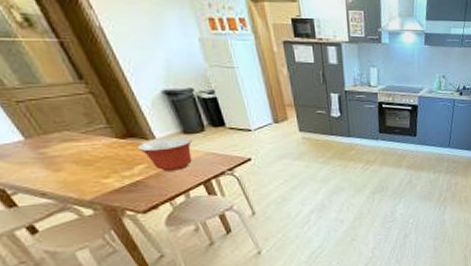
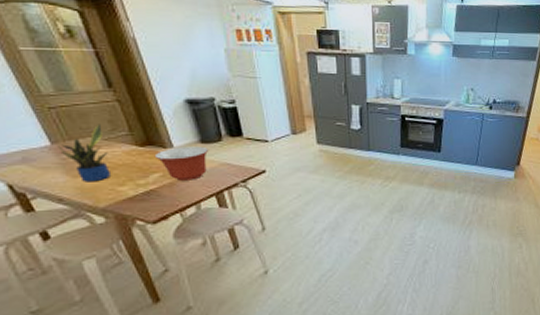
potted plant: none [33,117,93,176] -> present [58,124,110,182]

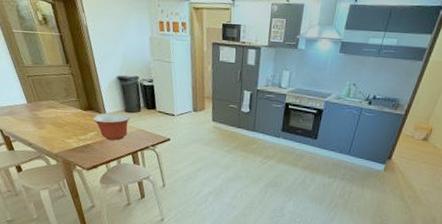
potted plant: present [58,124,110,182] -> none [31,91,63,134]

